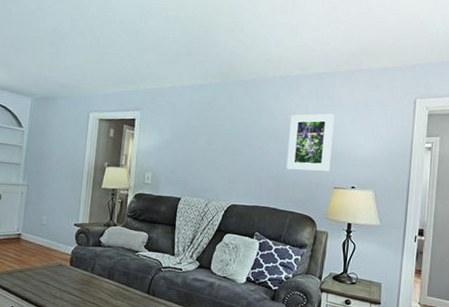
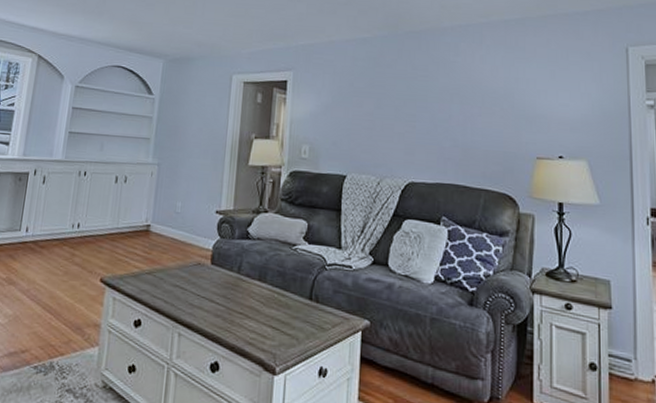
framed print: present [286,113,335,172] -> none [474,67,530,139]

